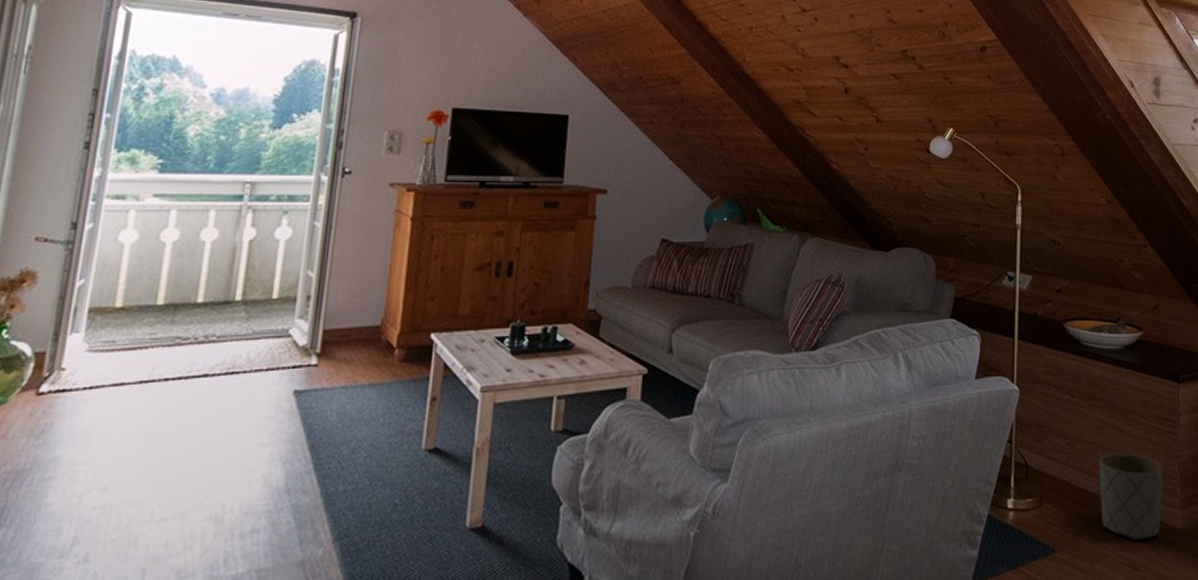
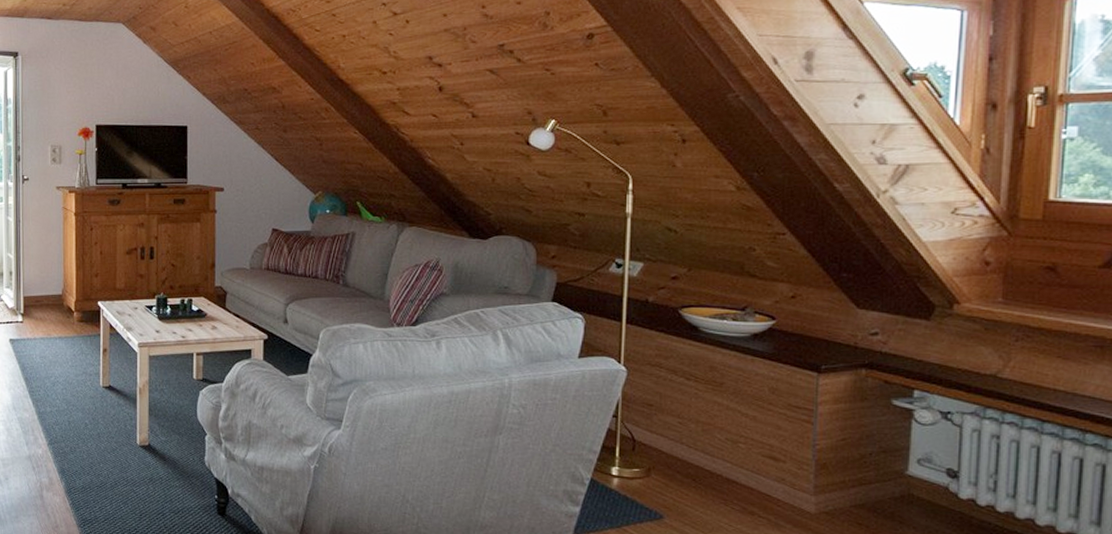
planter: present [1099,452,1163,541] -> none [716,435,793,518]

